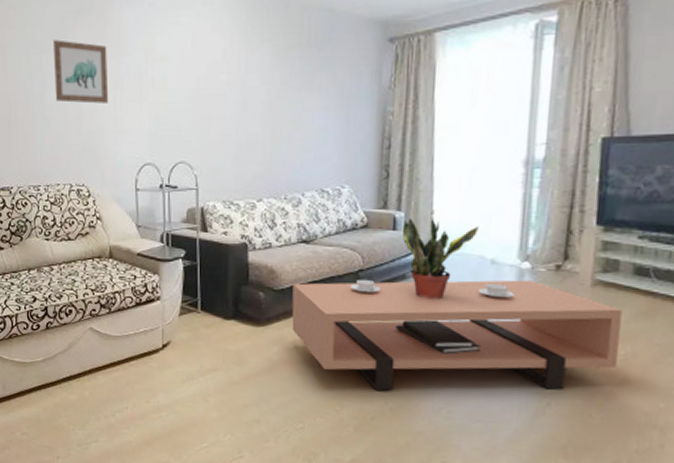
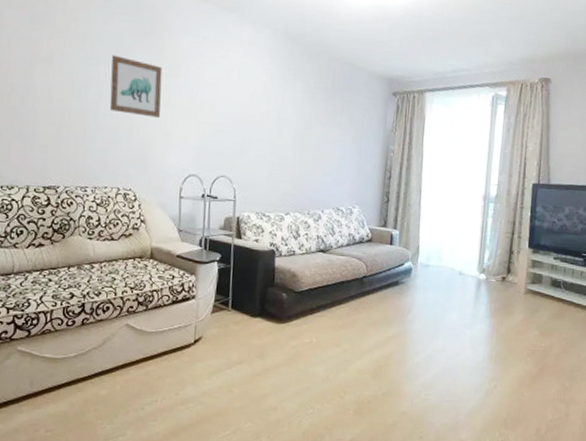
coffee table: present [291,279,622,391] -> none [308,284,544,378]
potted plant: present [402,210,480,300] -> none [396,230,452,302]

